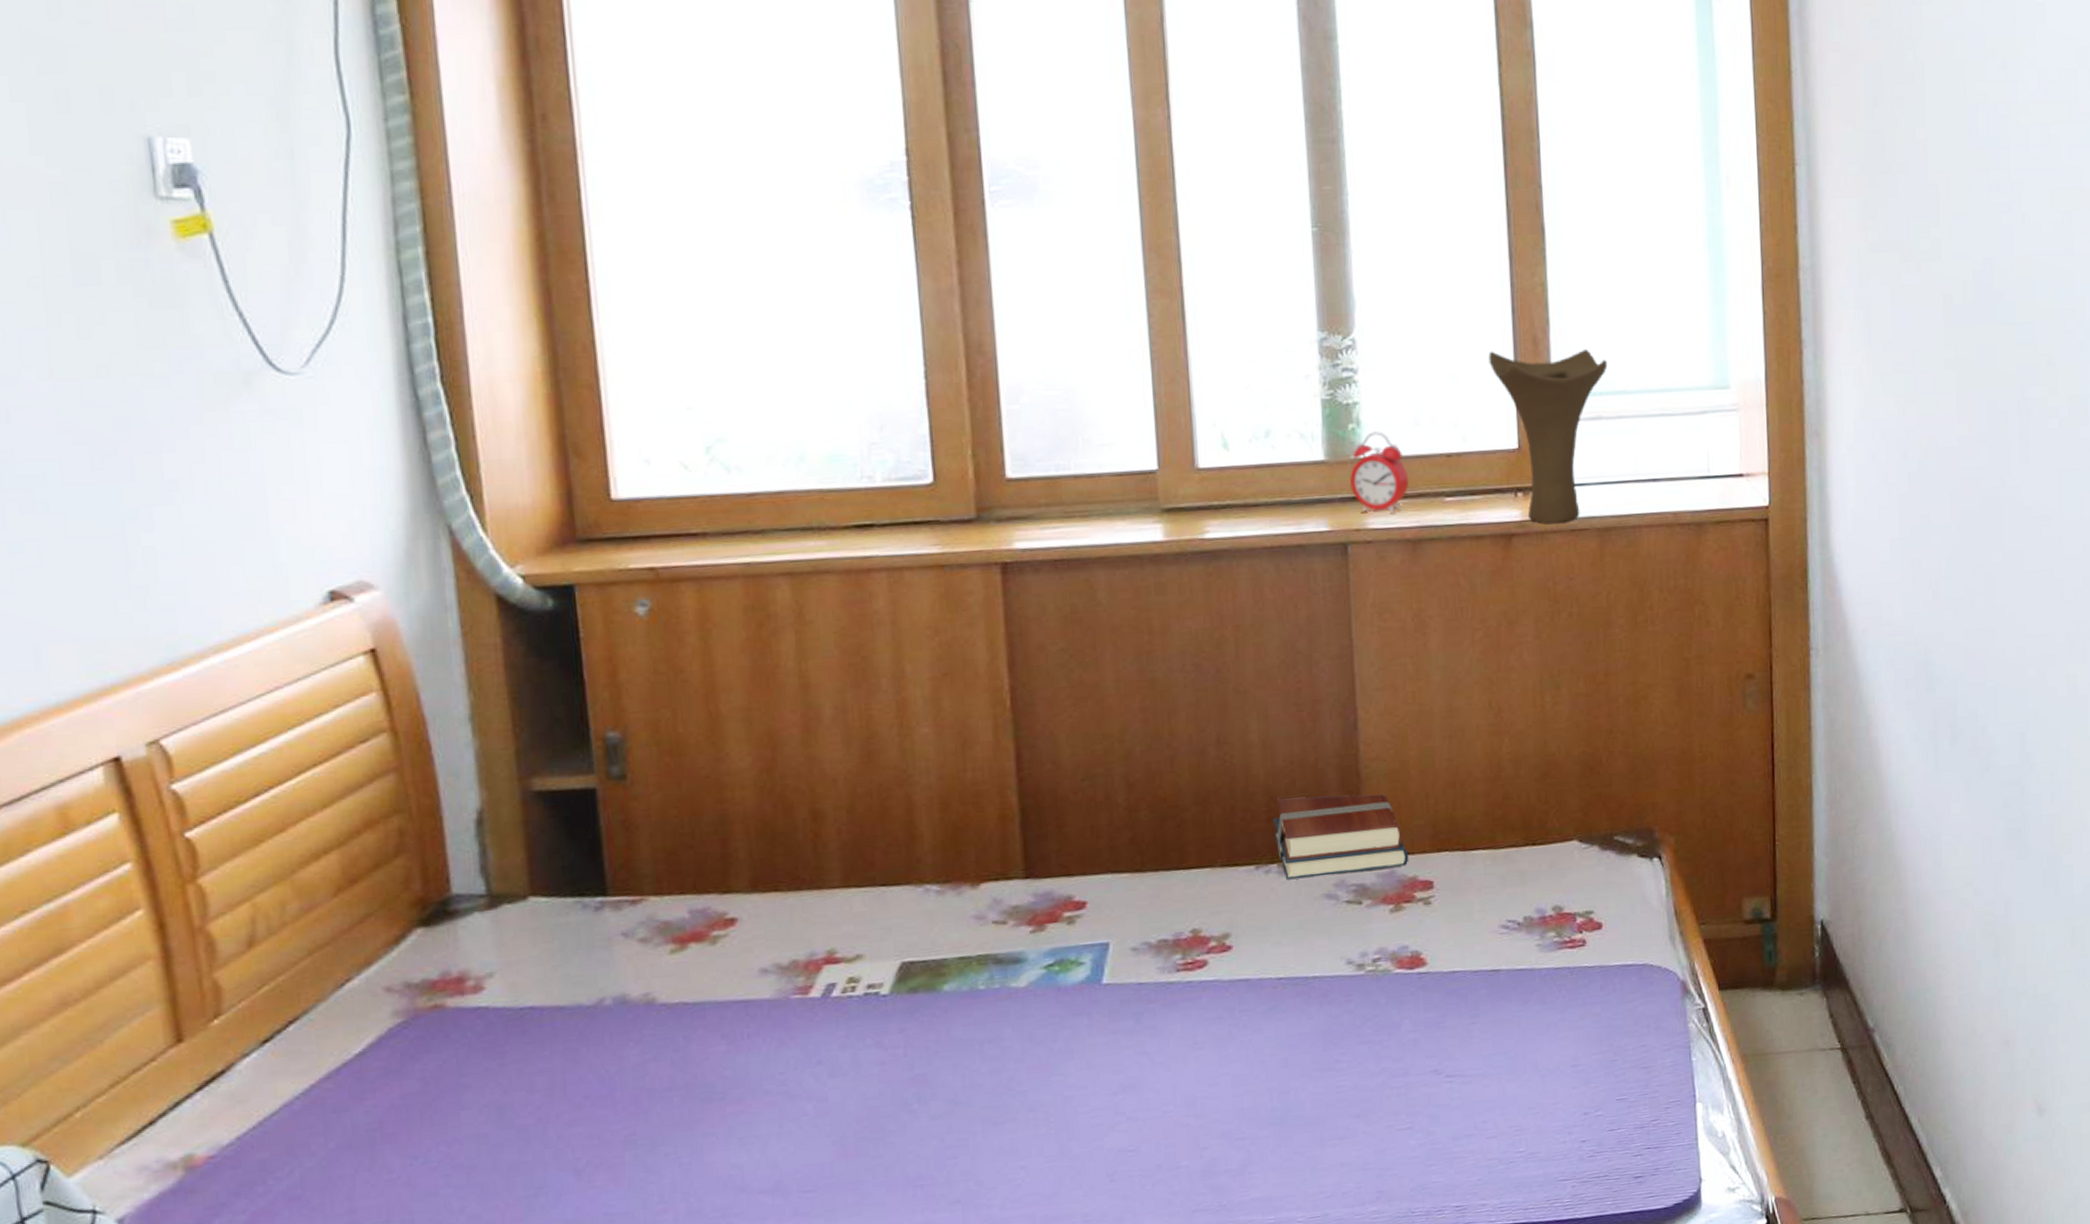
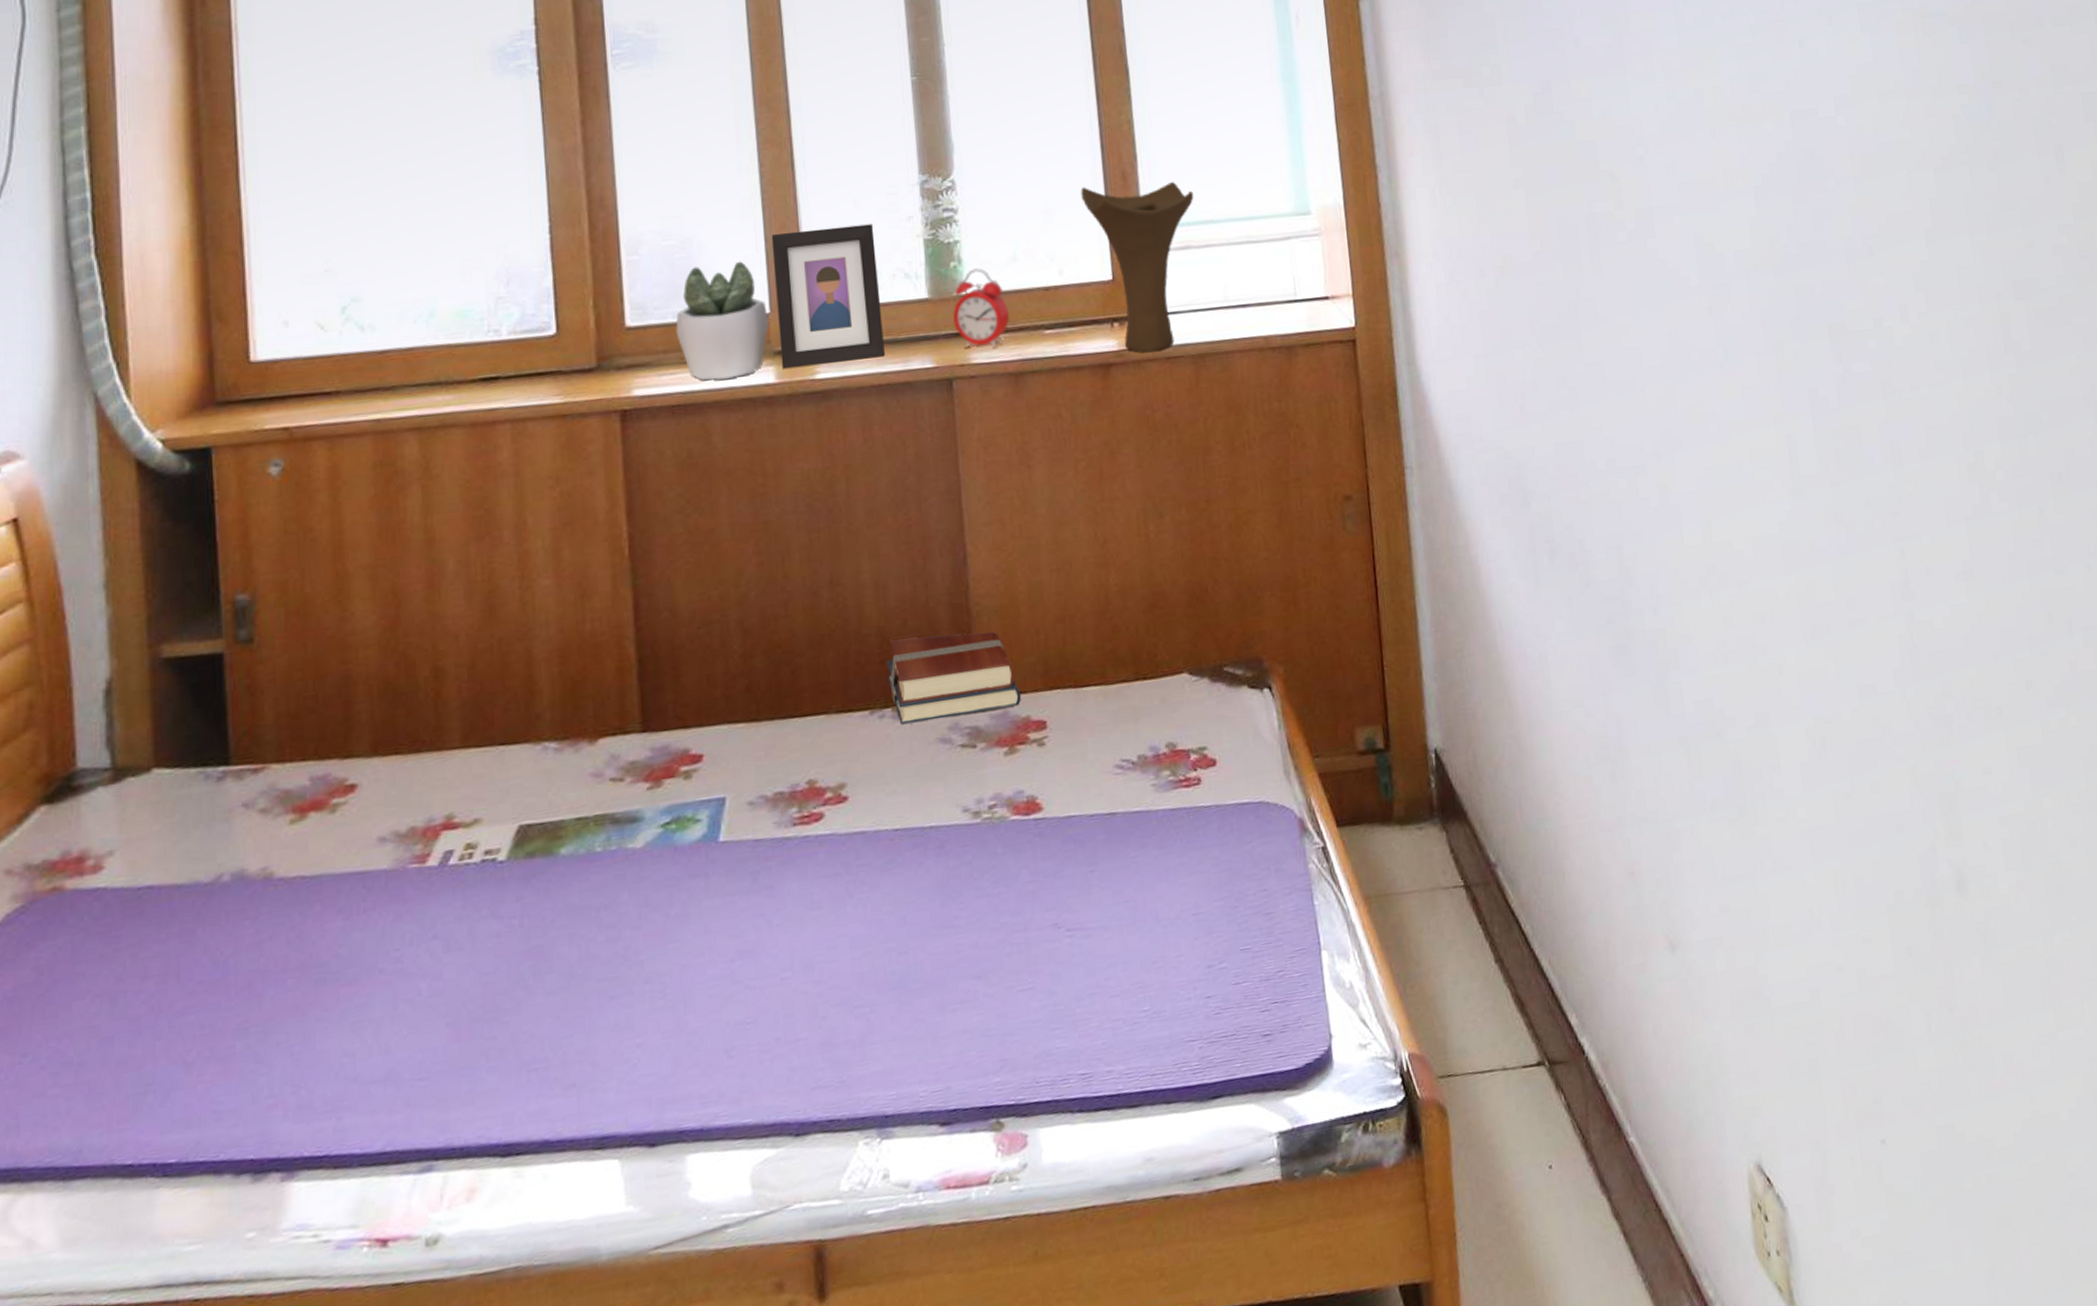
succulent plant: none [1058,415,1158,536] -> present [675,261,770,381]
picture frame: none [1160,381,1278,527] -> present [771,224,885,369]

